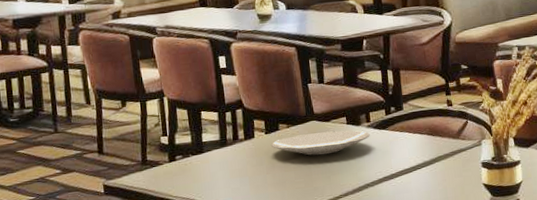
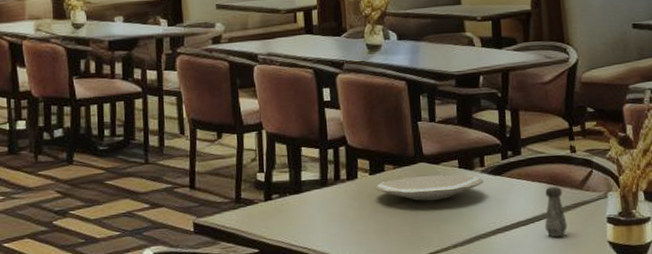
salt shaker: none [426,137,447,182] -> present [544,186,567,237]

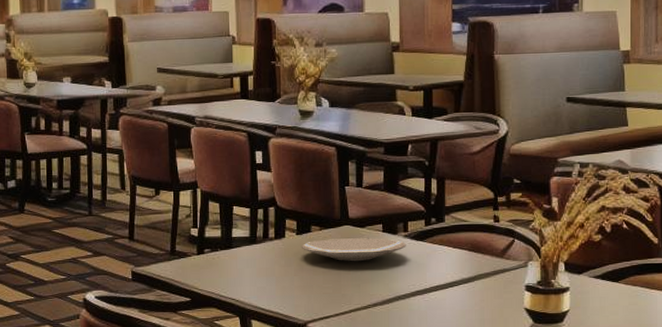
salt shaker: present [544,186,567,237] -> none [463,254,485,301]

